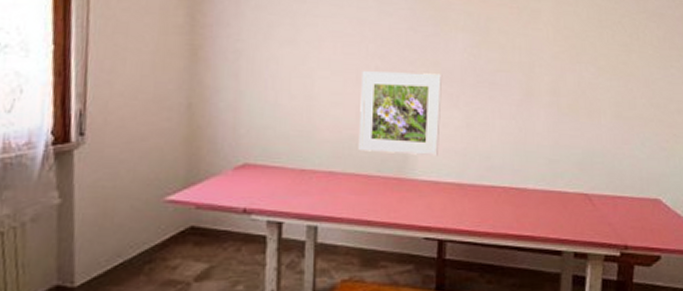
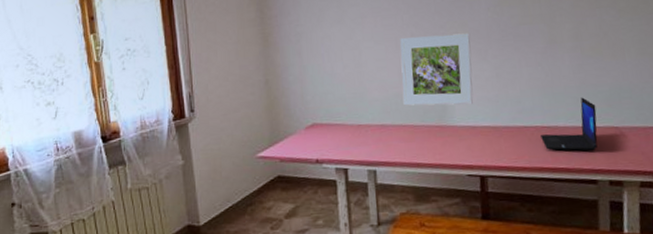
laptop: none [508,158,568,219] -> present [541,97,598,151]

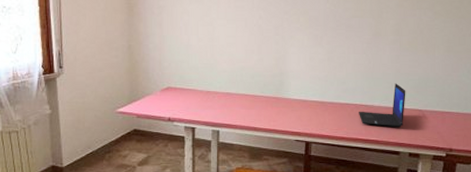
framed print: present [400,33,473,106] -> none [247,20,310,82]

